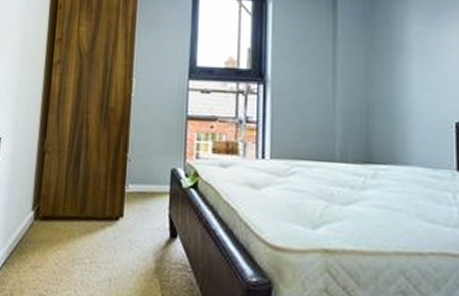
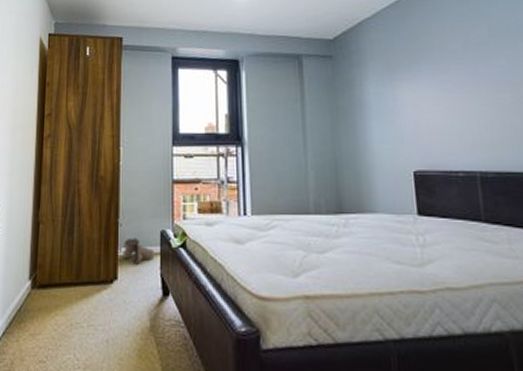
boots: none [130,174,164,203] -> present [122,237,155,265]

